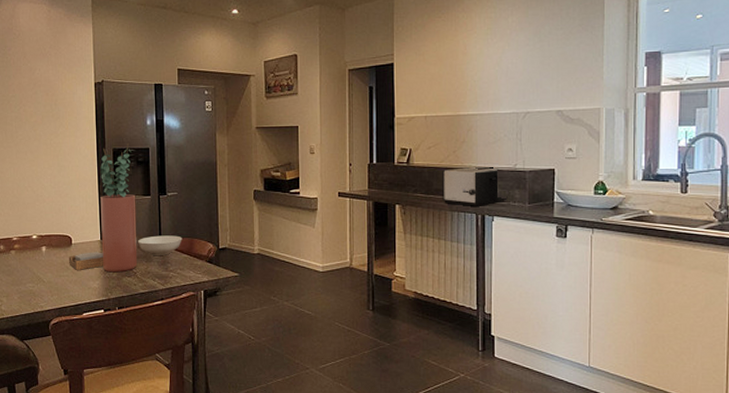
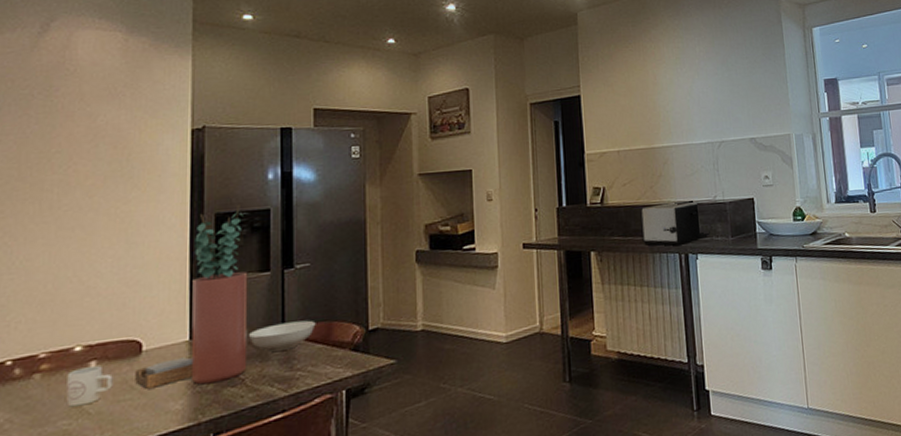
mug: none [29,250,56,276] -> present [65,366,113,408]

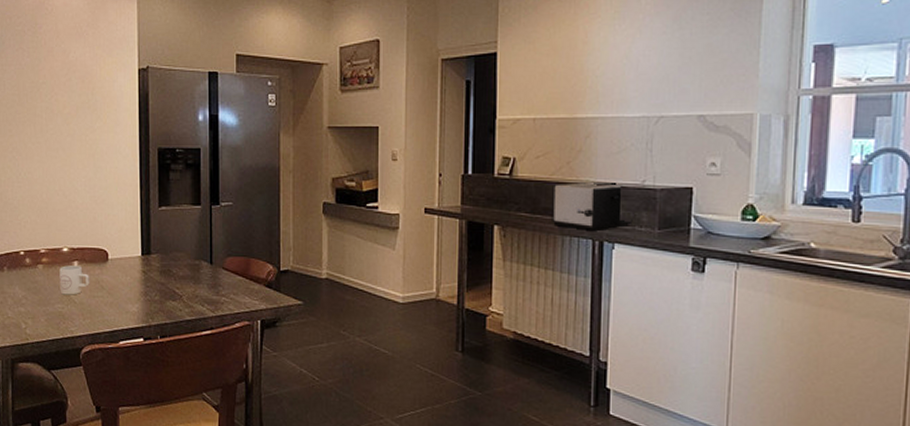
napkin holder: present [135,356,194,389] -> none [104,269,145,291]
vase: present [190,204,248,385] -> none [142,141,184,295]
bowl: present [248,320,316,352] -> none [184,253,237,277]

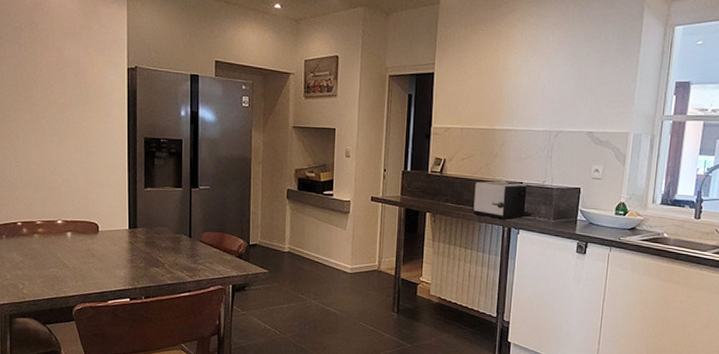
mug: present [58,265,89,295] -> none [53,235,81,261]

